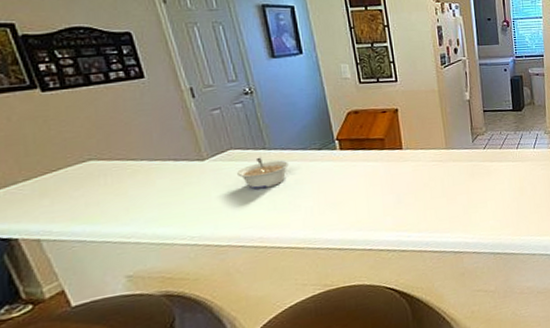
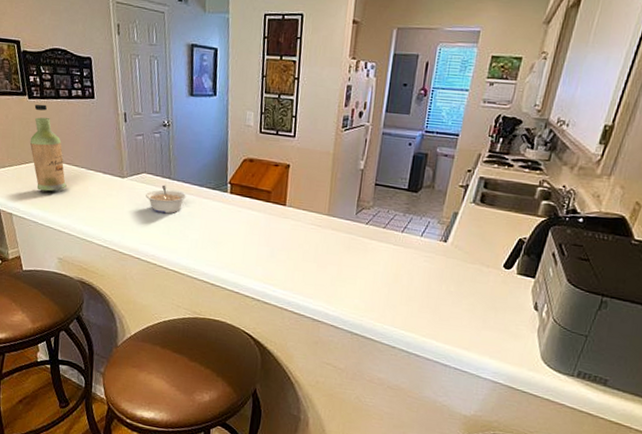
bottle: none [53,95,122,201] -> present [29,104,67,191]

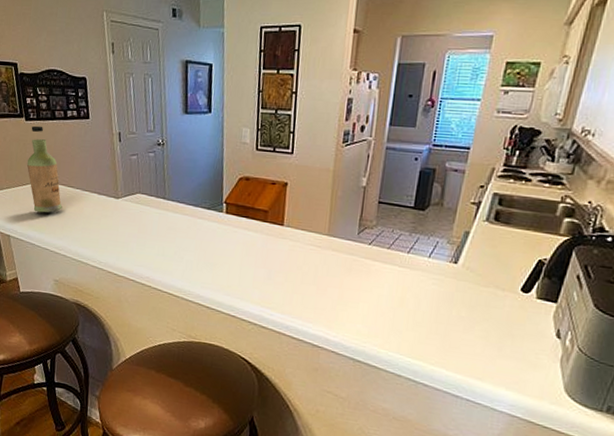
legume: present [146,185,186,214] -> none [140,205,181,235]

